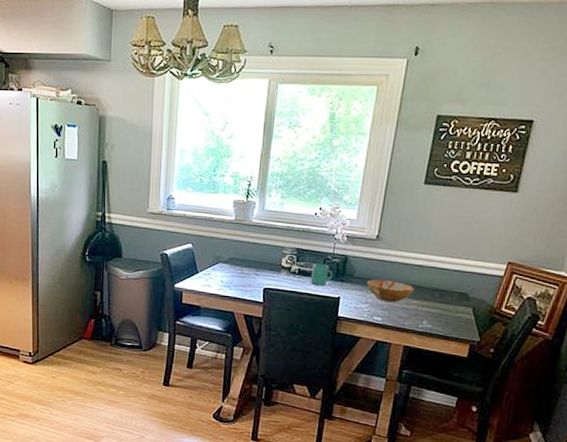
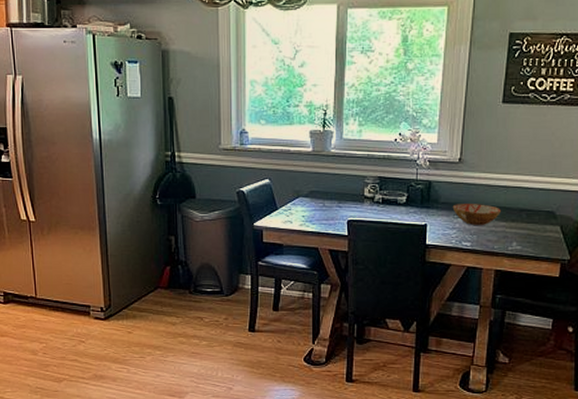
cup: present [310,263,333,286] -> none [395,191,418,214]

